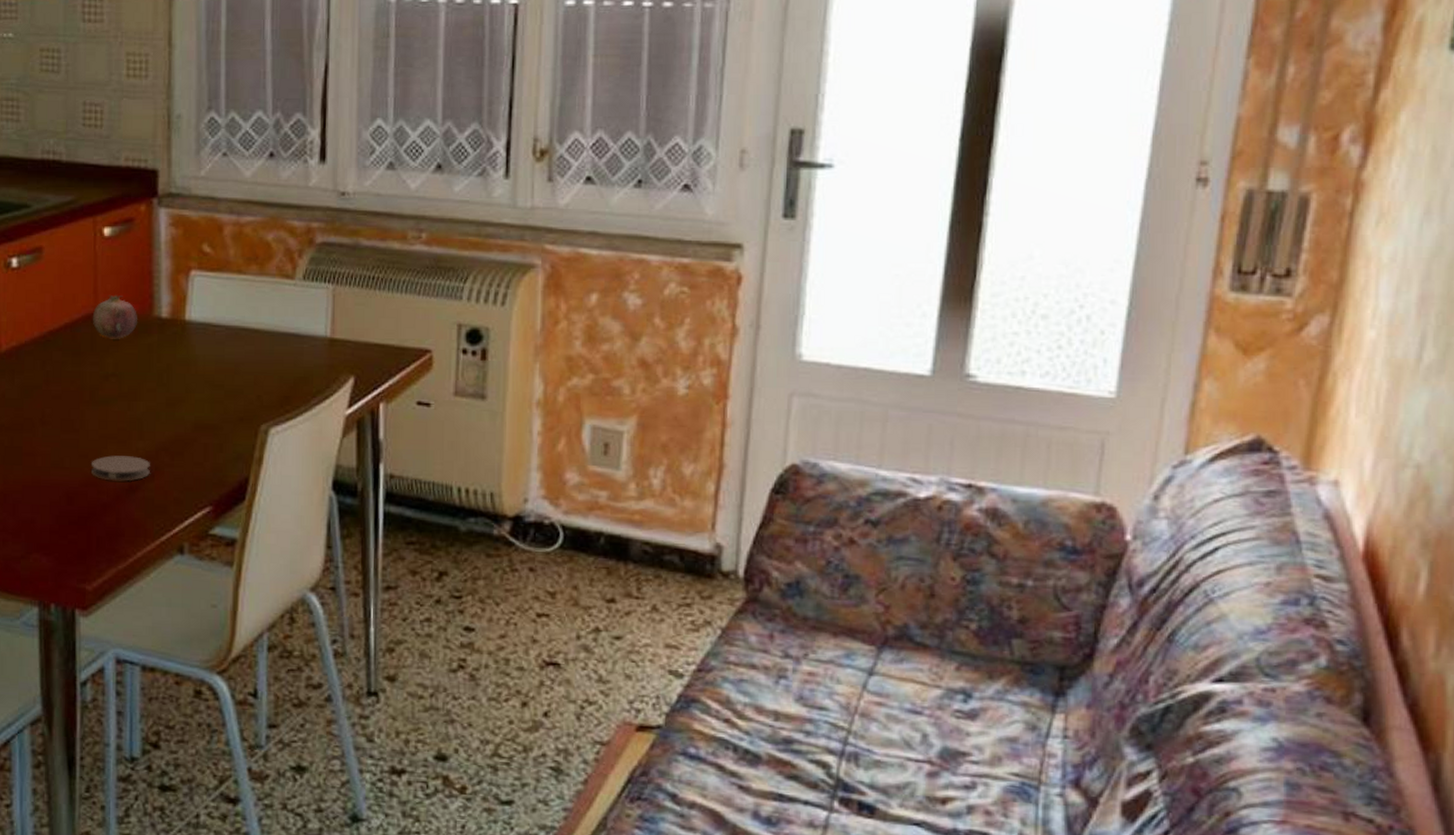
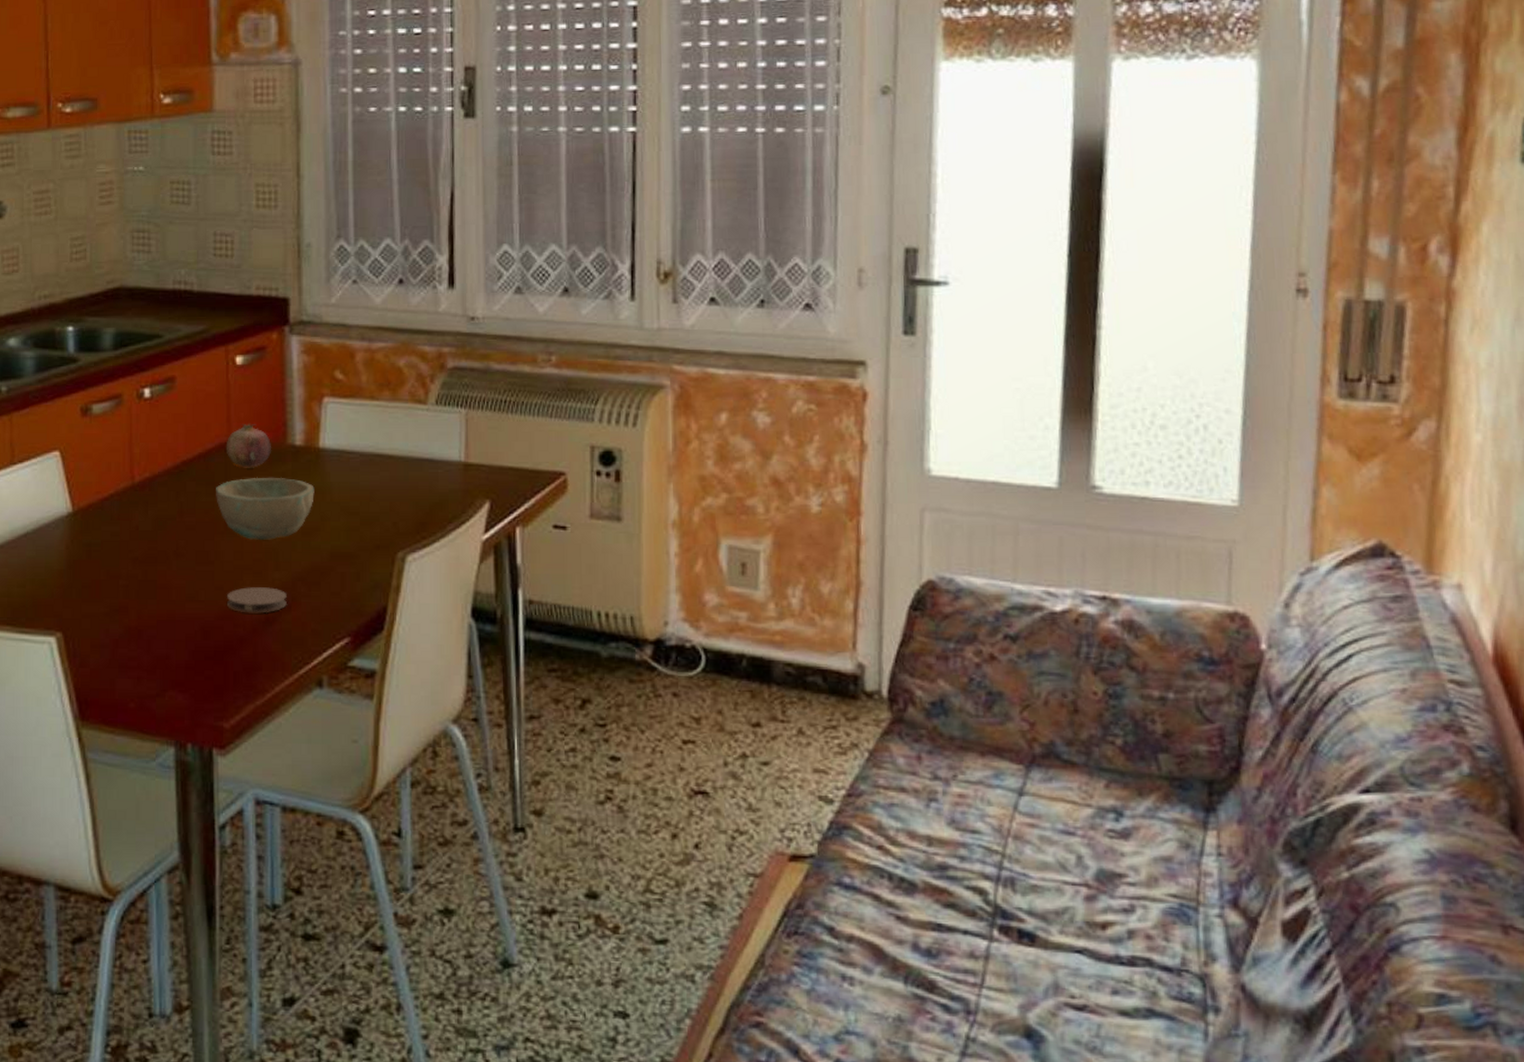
bowl: none [82,348,180,410] -> present [216,477,315,540]

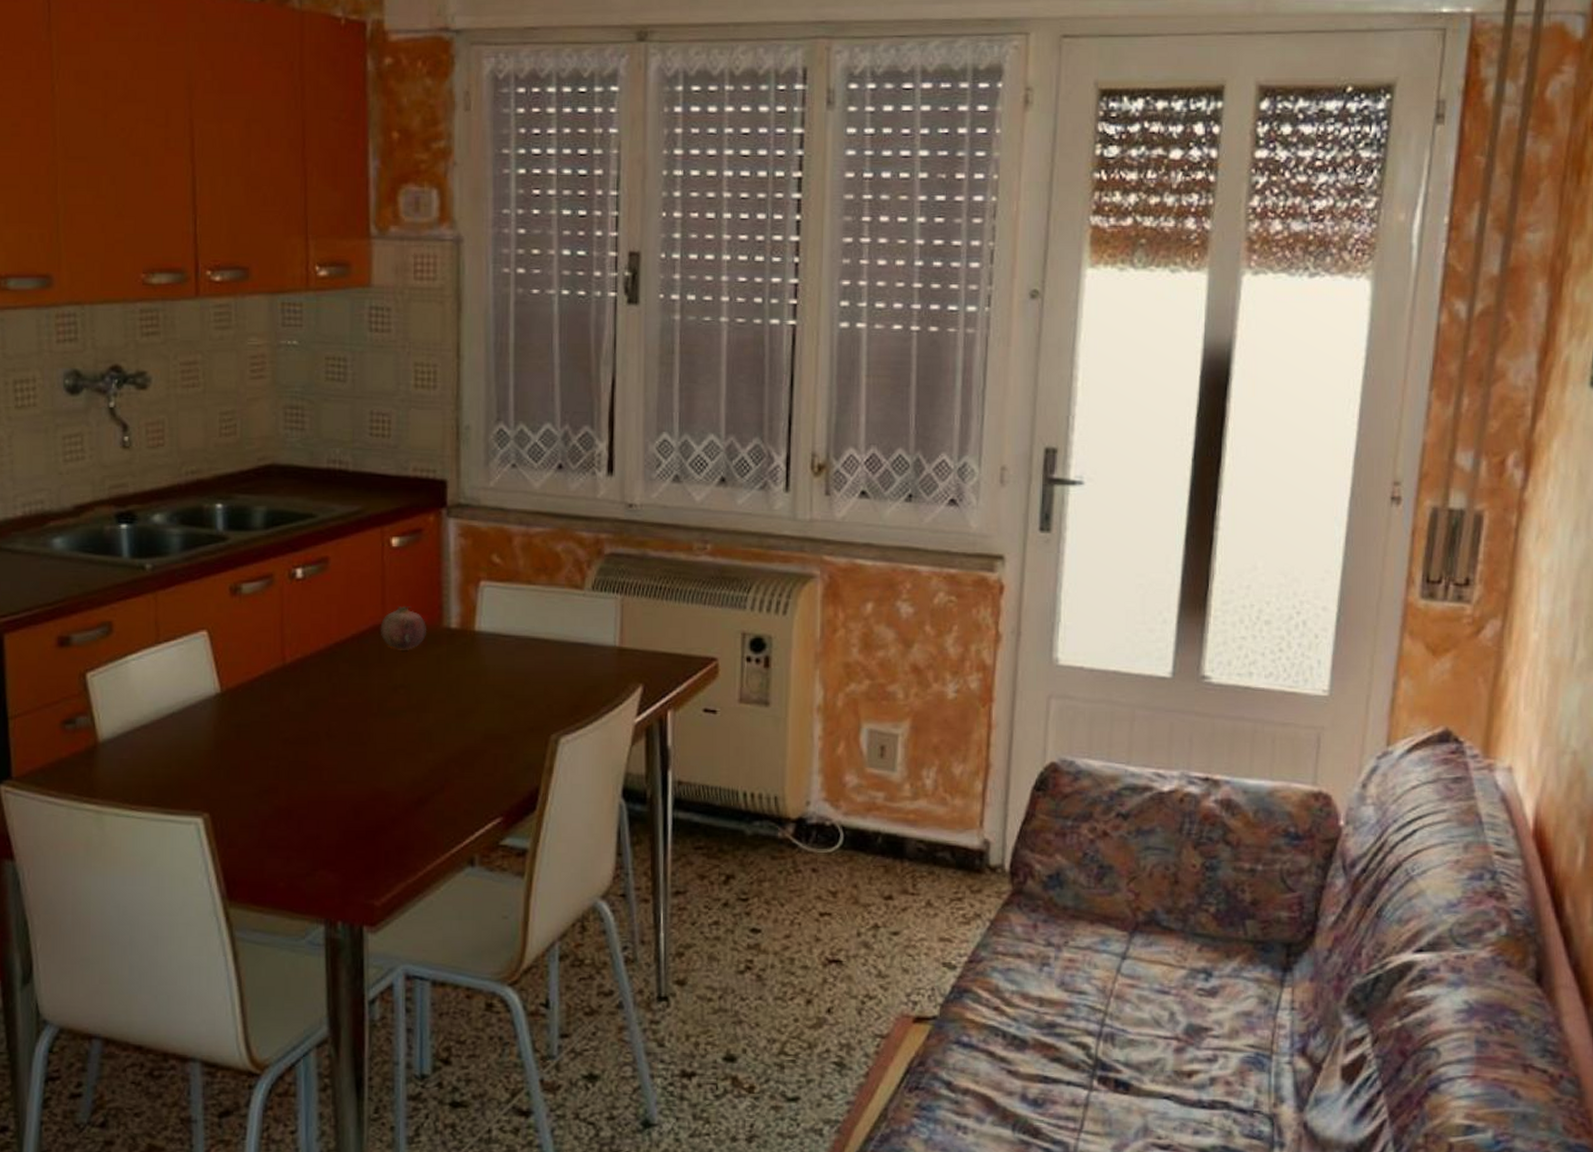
bowl: present [216,477,315,540] -> none [369,659,470,722]
coaster: present [226,587,287,614] -> none [379,768,440,794]

